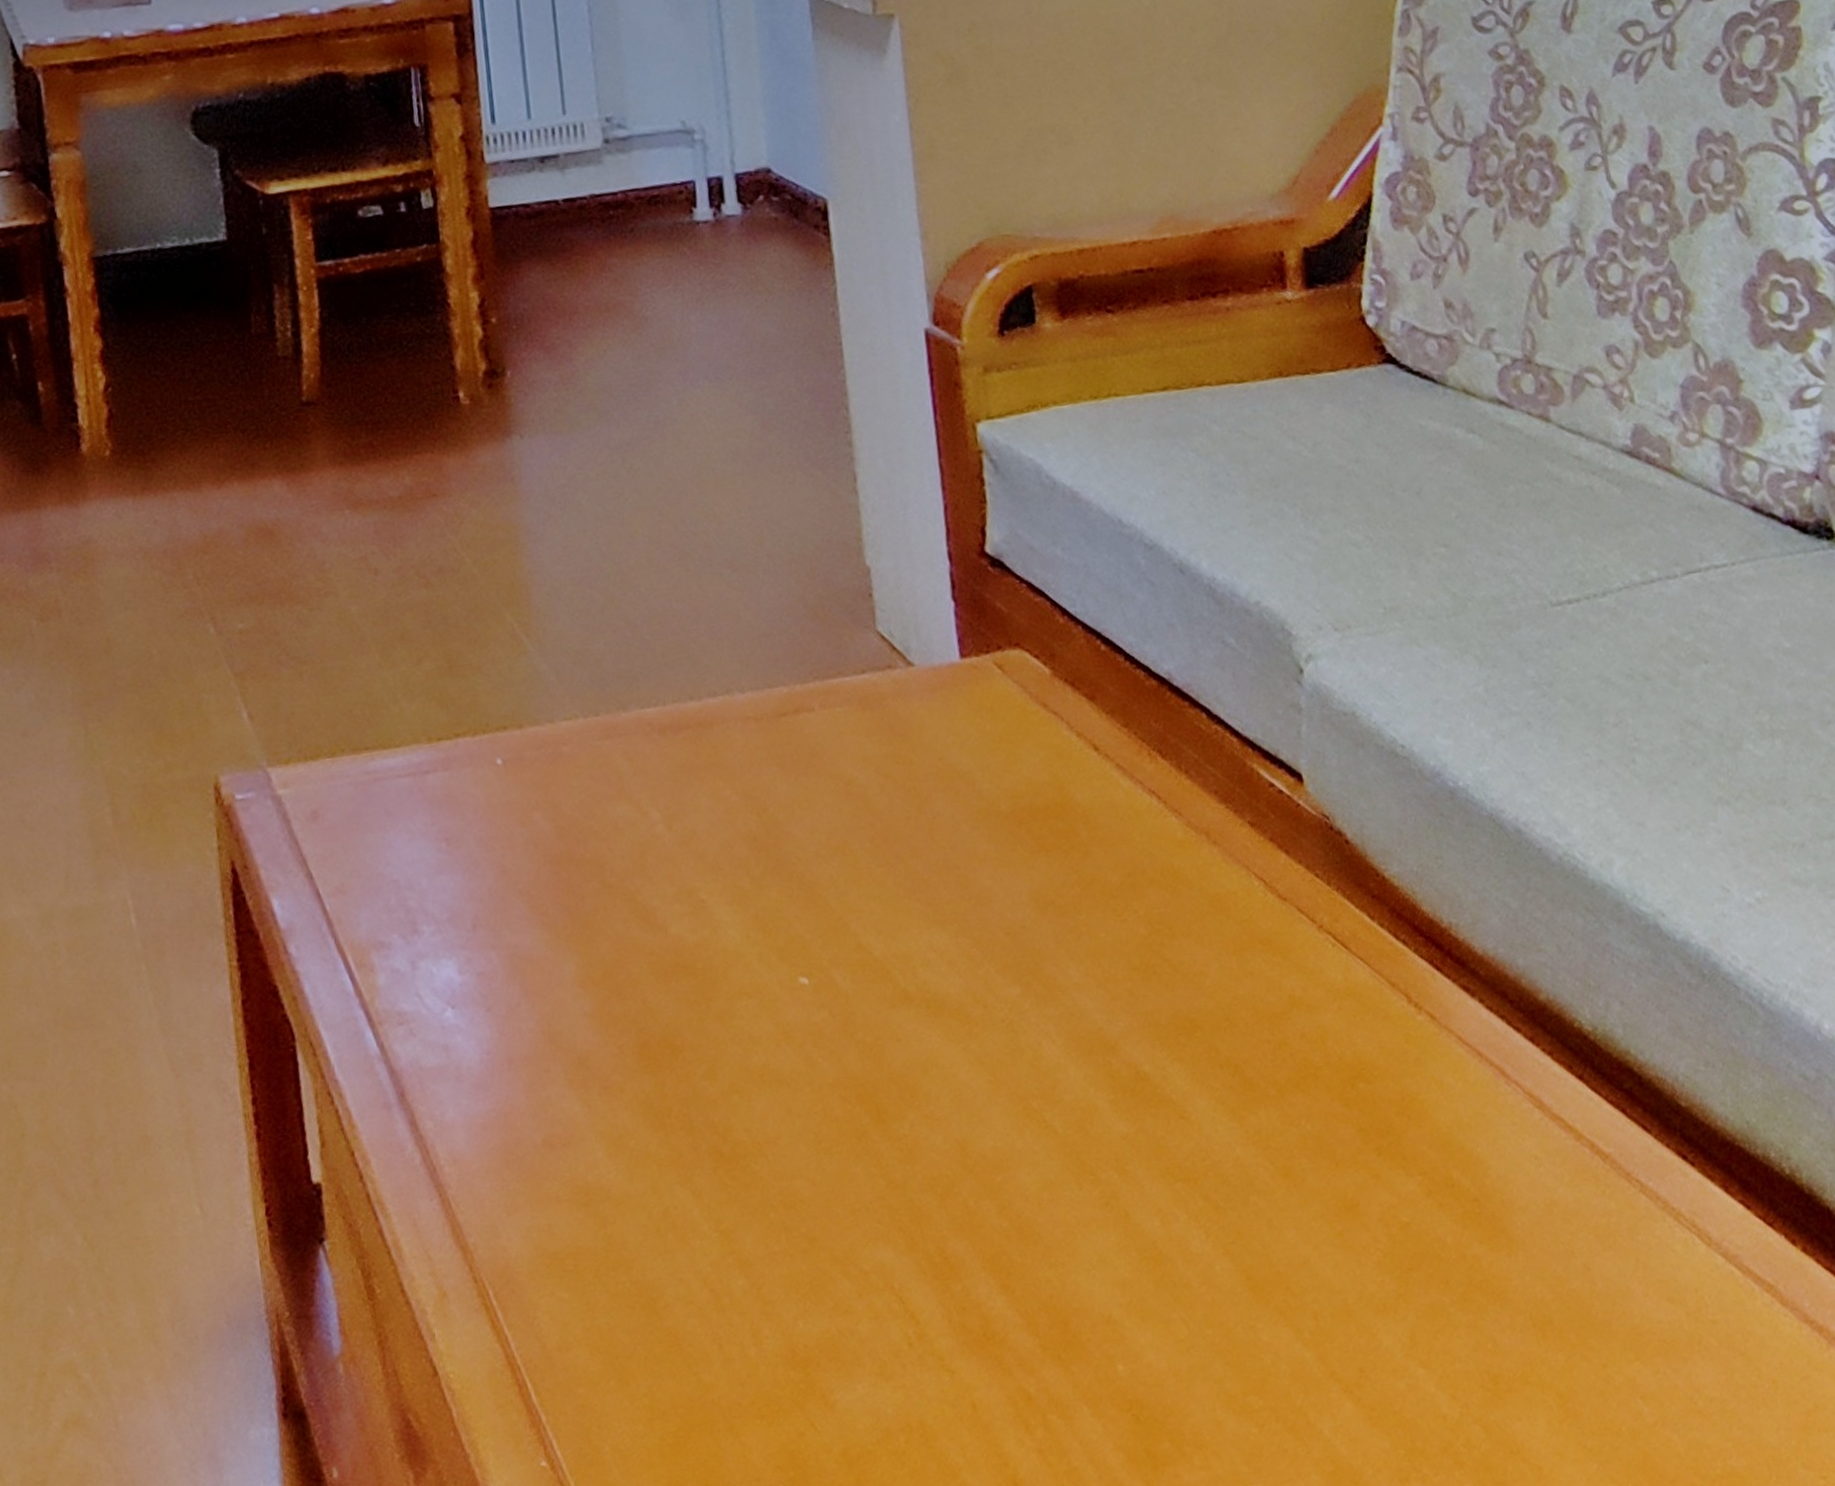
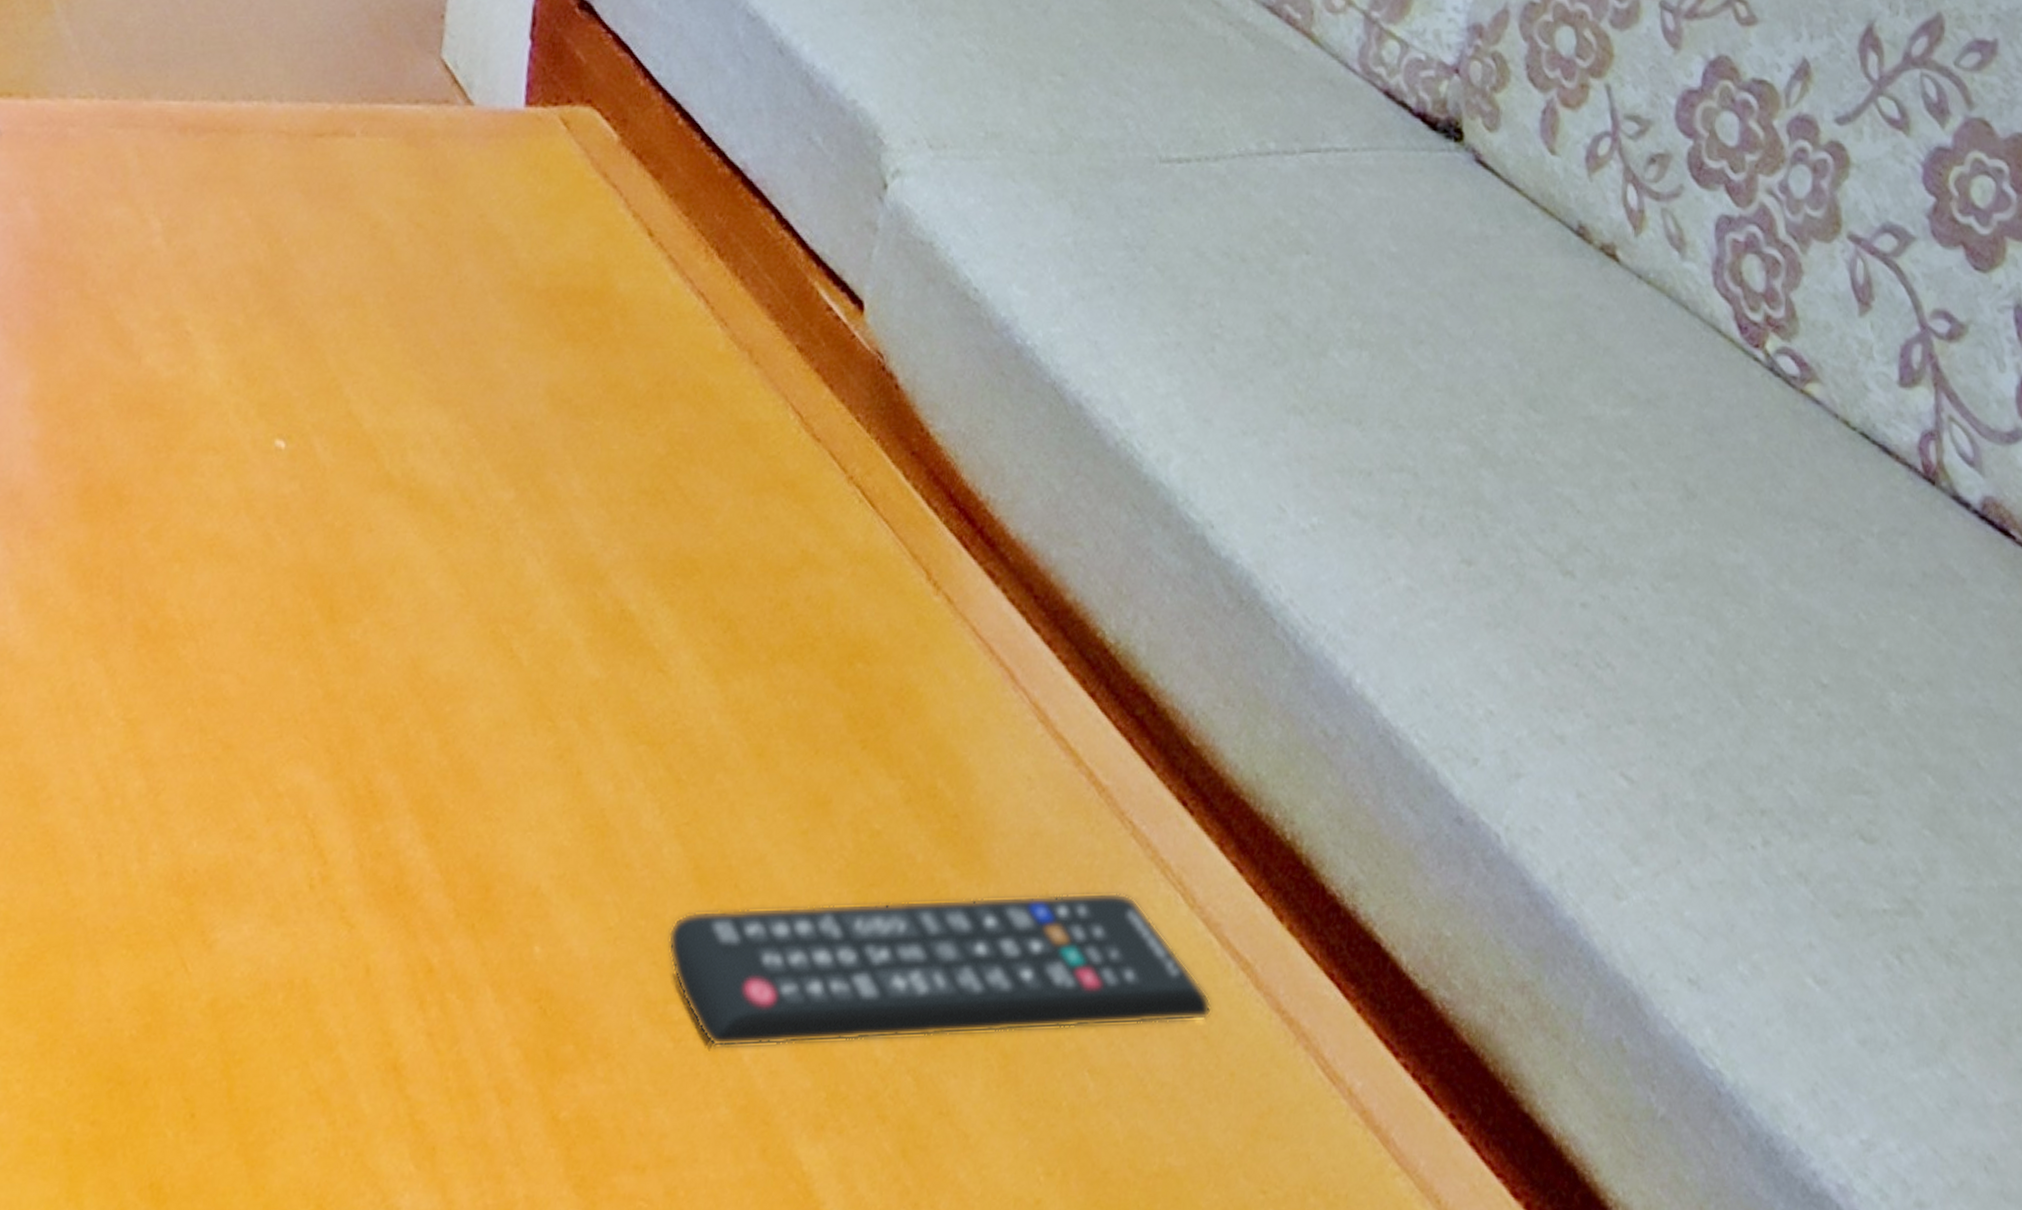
remote control: none [1234,1242,1745,1427] -> present [667,892,1212,1048]

